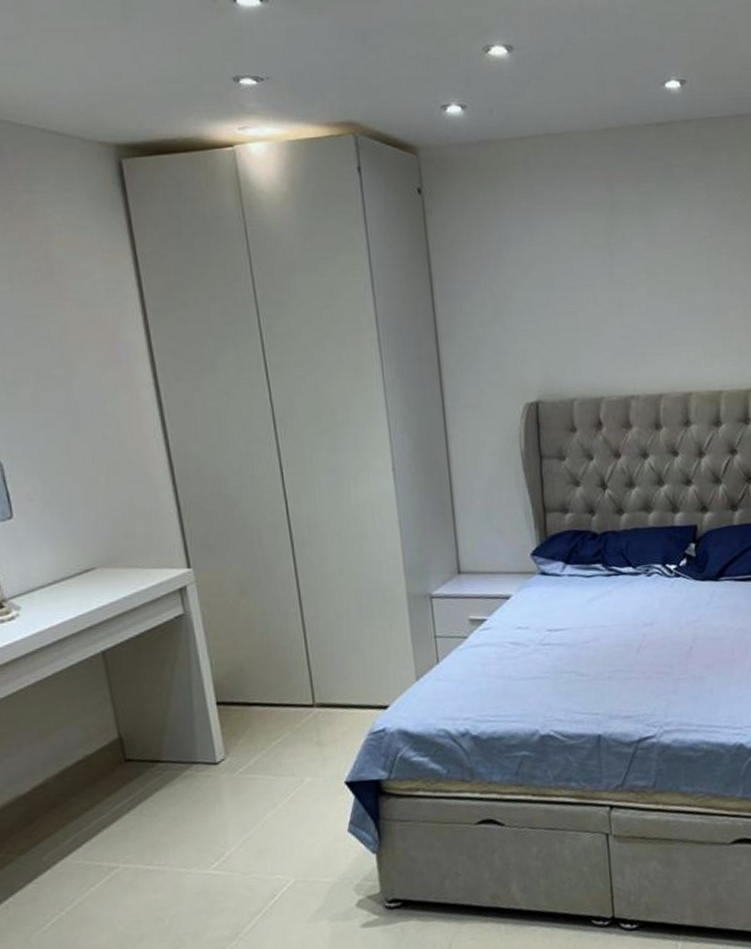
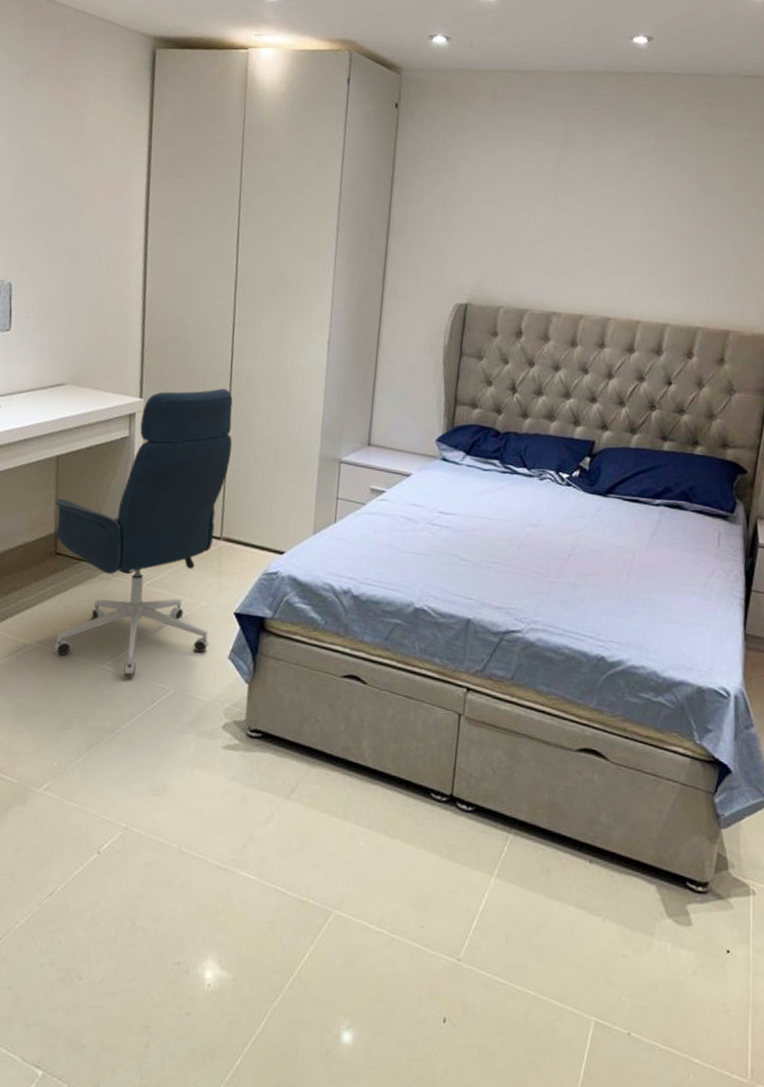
office chair: none [110,540,324,877] -> present [54,388,233,677]

